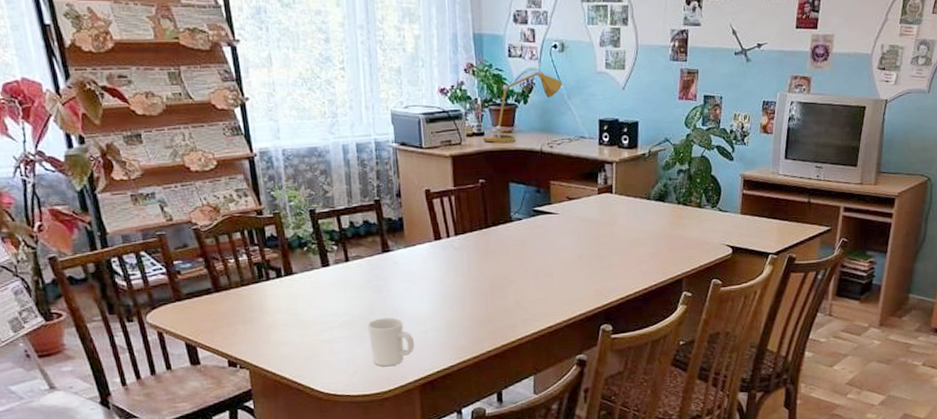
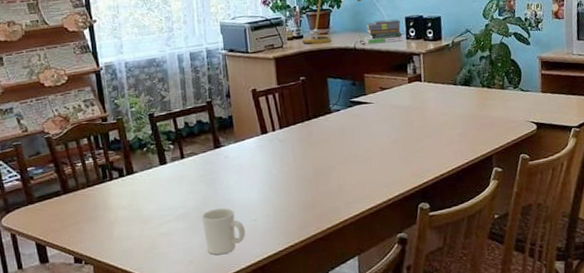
books: none [551,120,594,148] -> present [363,19,402,45]

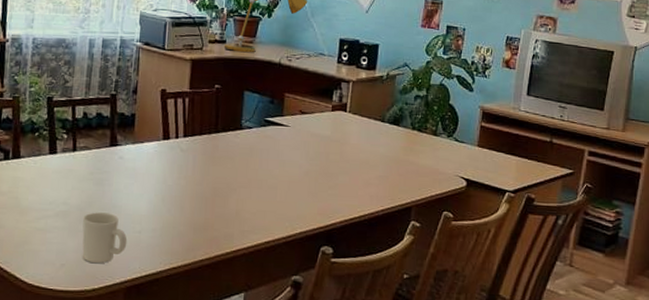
books: present [363,19,402,45] -> none [290,37,333,64]

